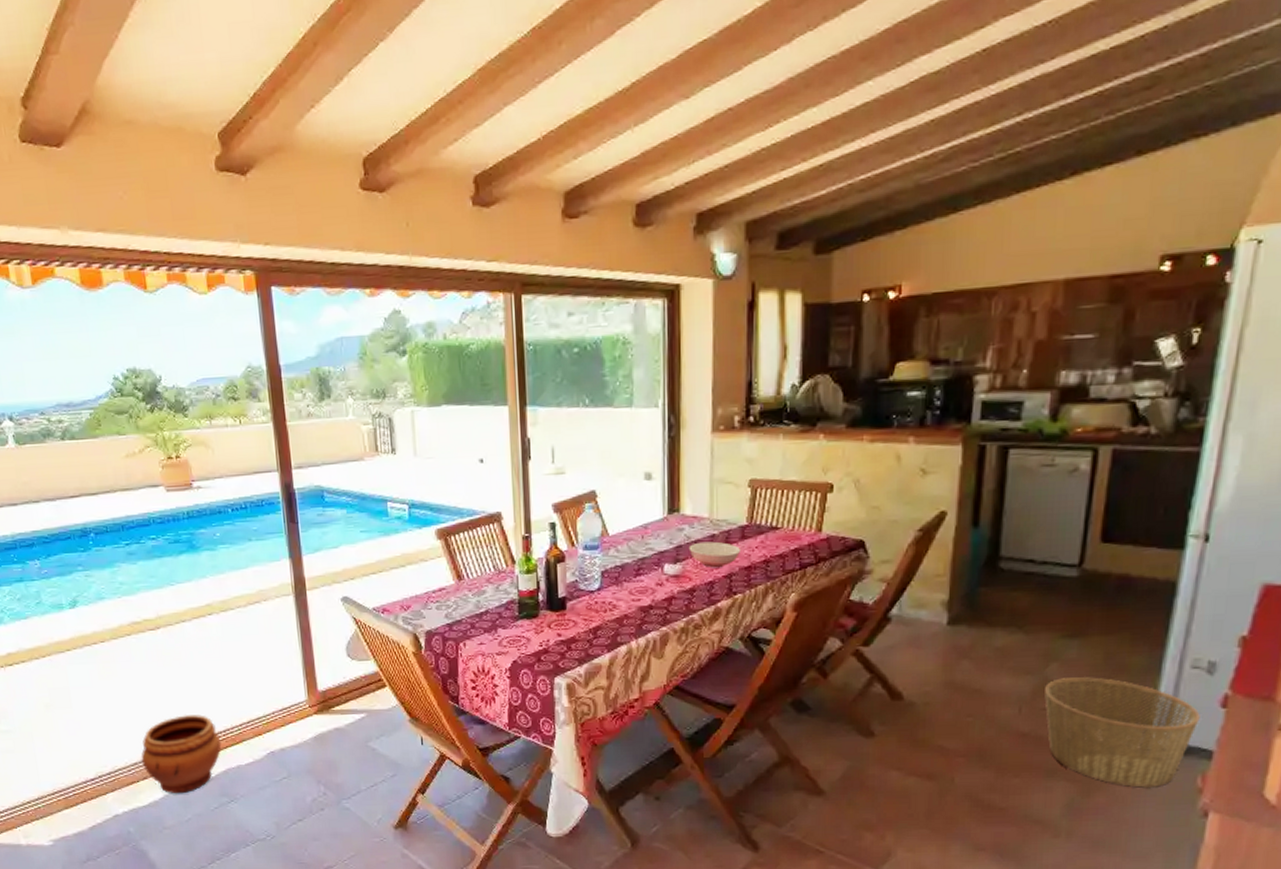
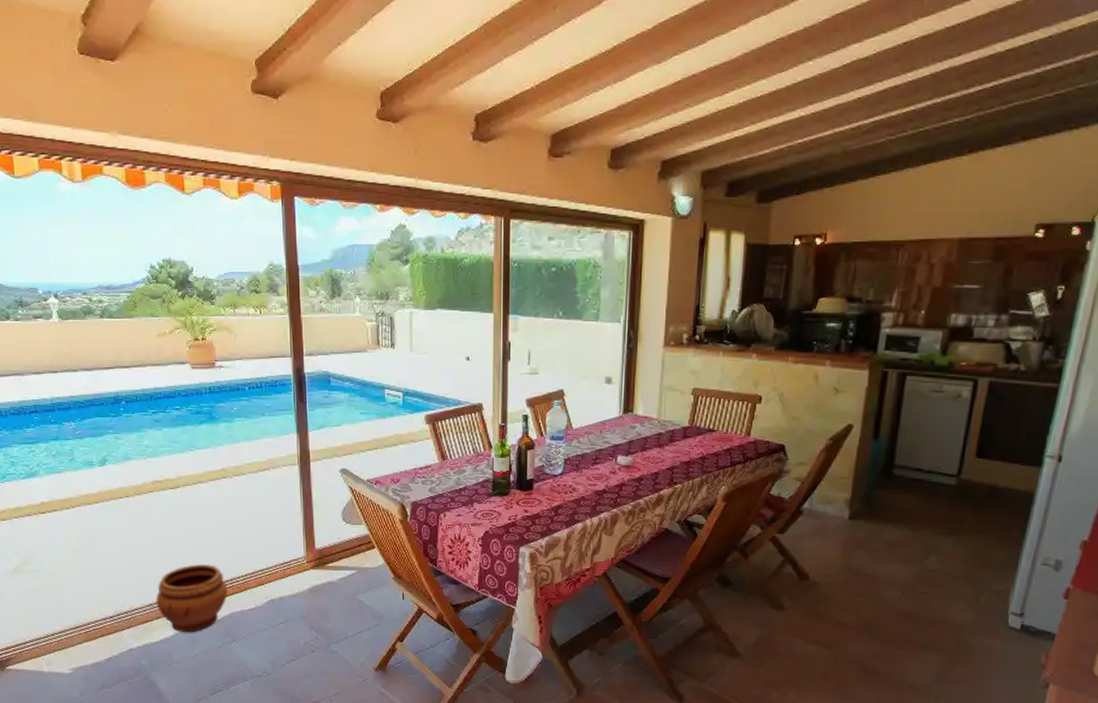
bowl: present [688,541,741,568] -> none [639,439,683,462]
basket: present [1044,677,1200,788] -> none [923,568,1047,662]

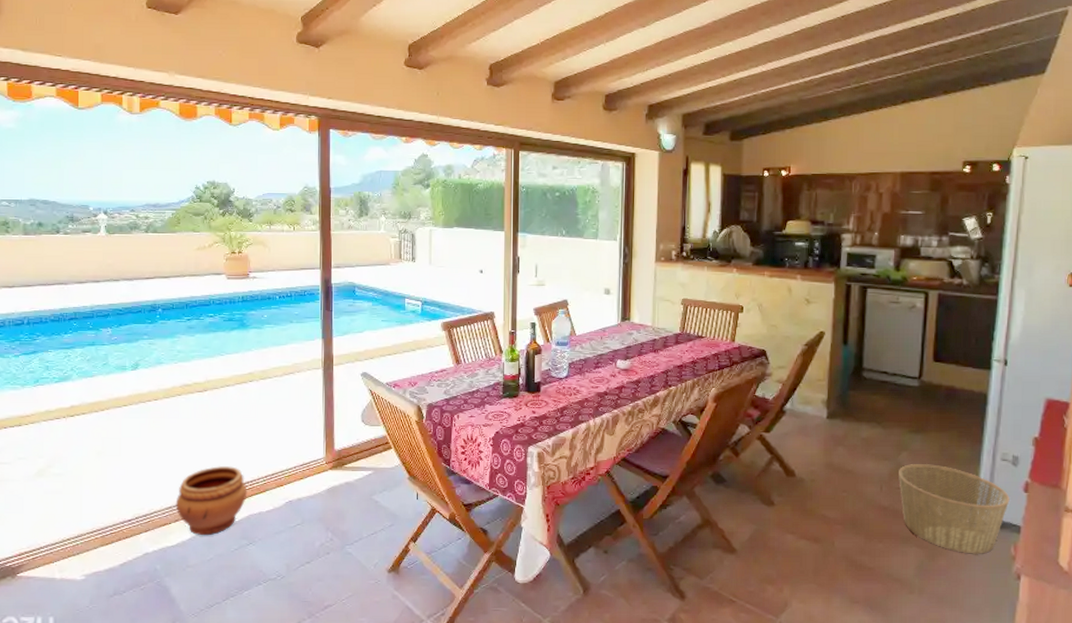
basket: none [923,568,1047,662] -> present [899,464,1010,554]

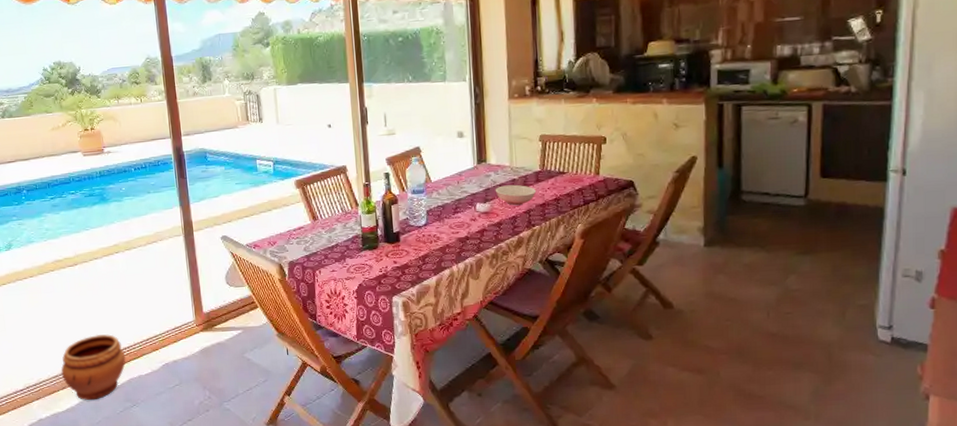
bowl: none [636,344,675,365] -> present [495,184,537,206]
basket: present [899,464,1010,554] -> none [787,286,914,377]

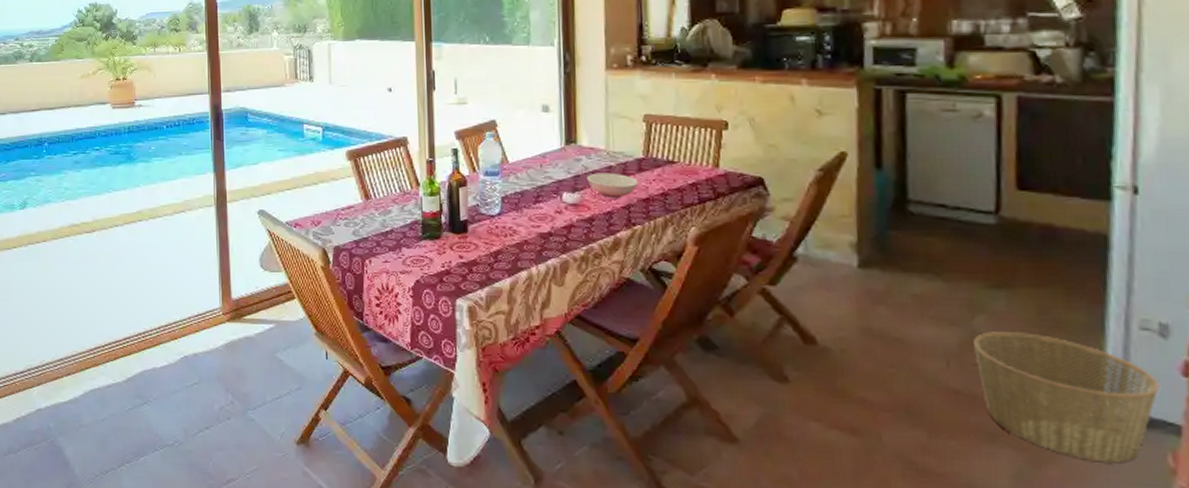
planter pot: present [61,334,126,401] -> none [67,314,140,393]
basket: none [787,286,914,377] -> present [974,332,1160,463]

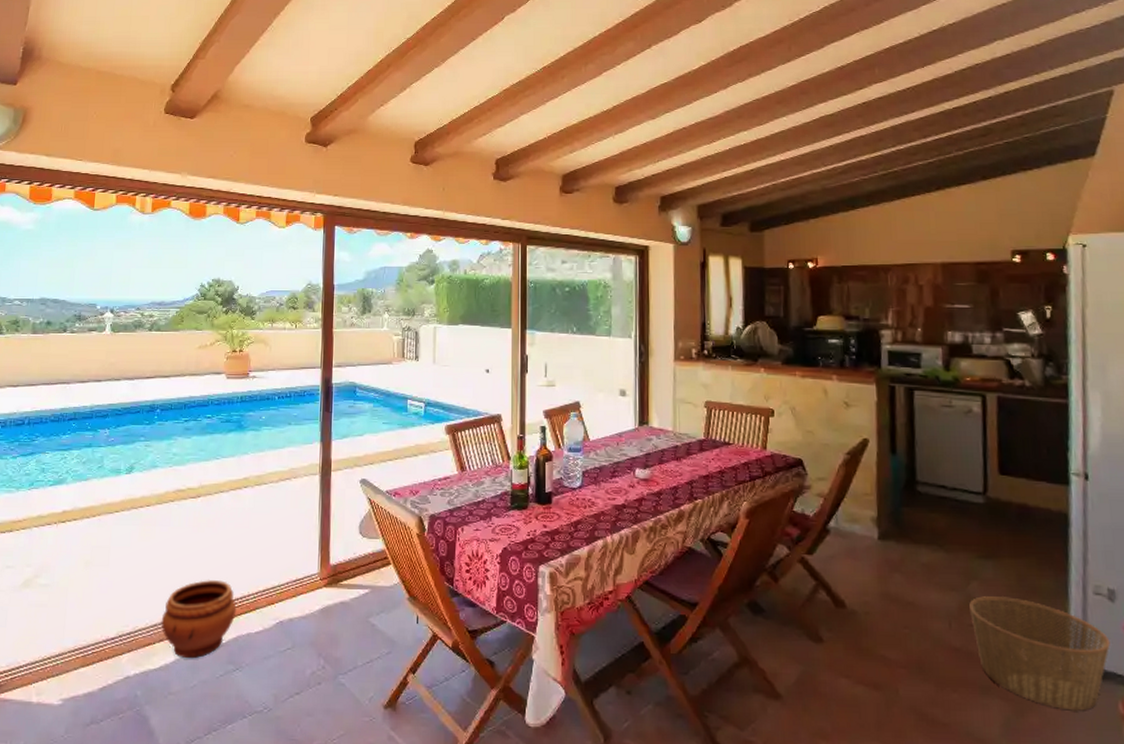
planter pot: none [67,314,140,393] -> present [161,579,237,659]
bowl: present [586,172,639,199] -> none [656,451,700,475]

